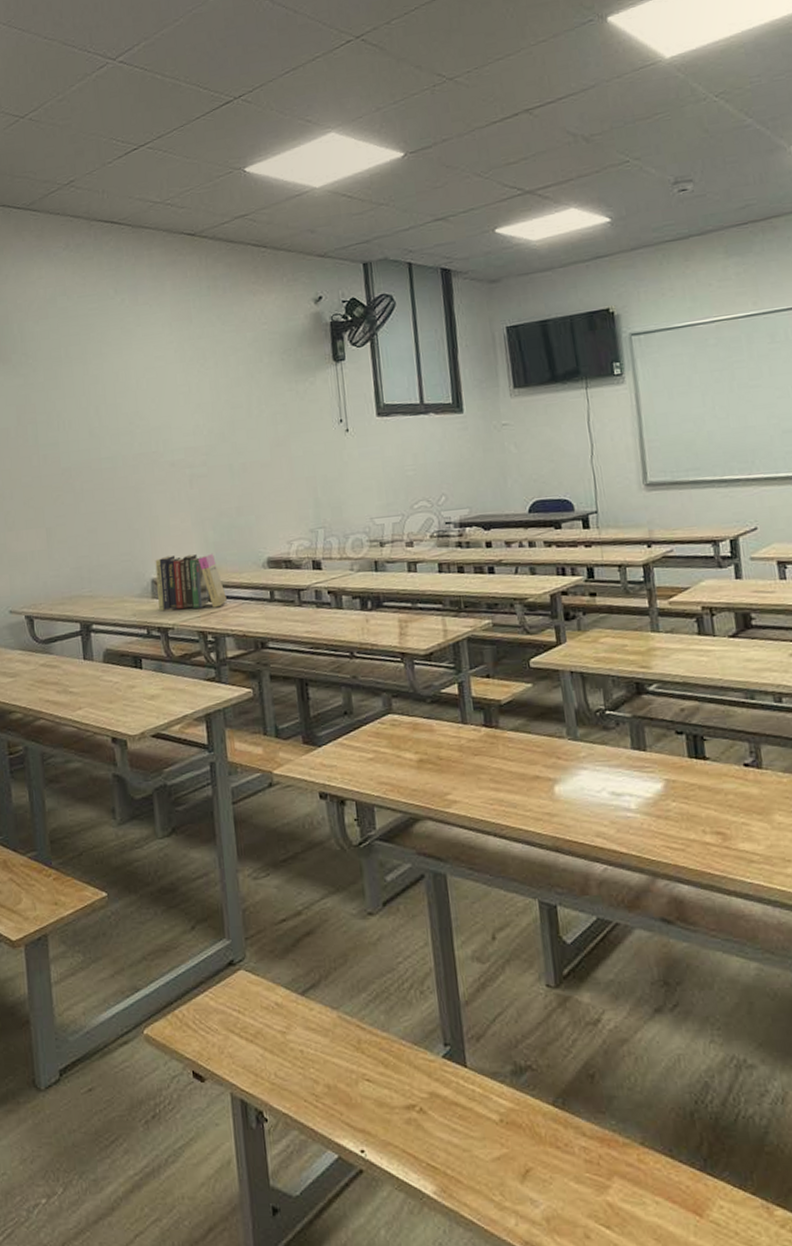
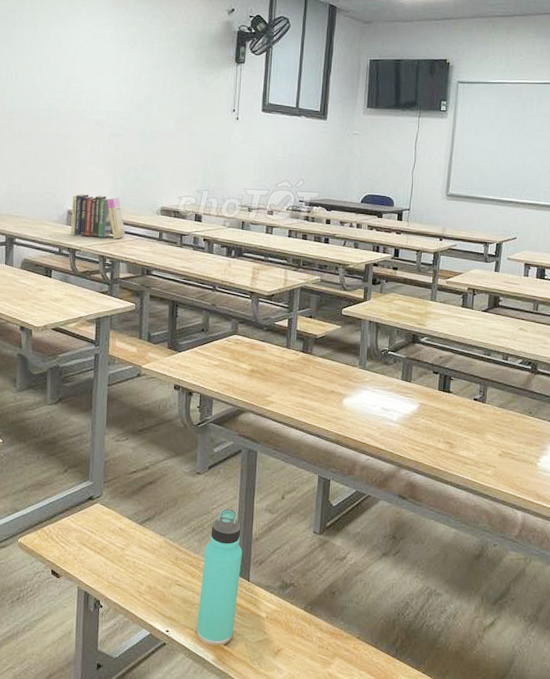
thermos bottle: none [396,961,457,1170] -> present [196,508,242,646]

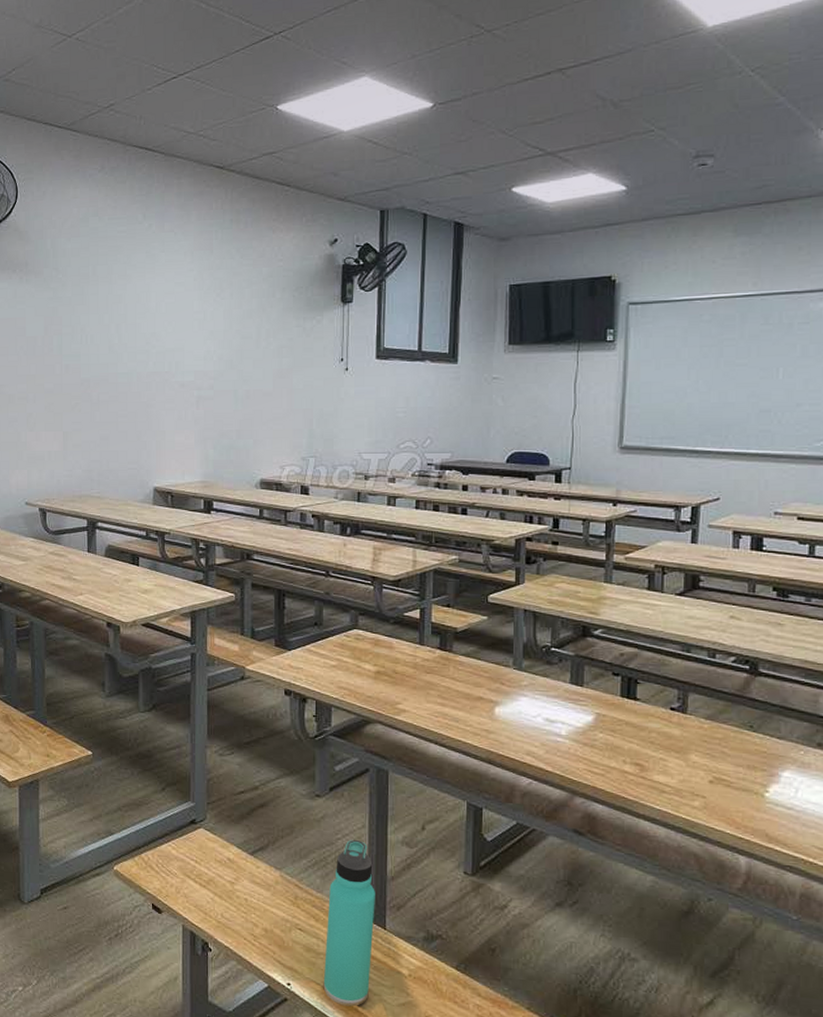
books: present [71,194,125,239] -> none [158,468,220,519]

